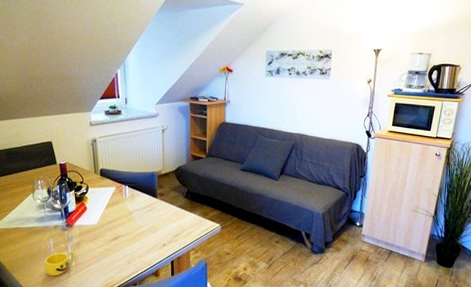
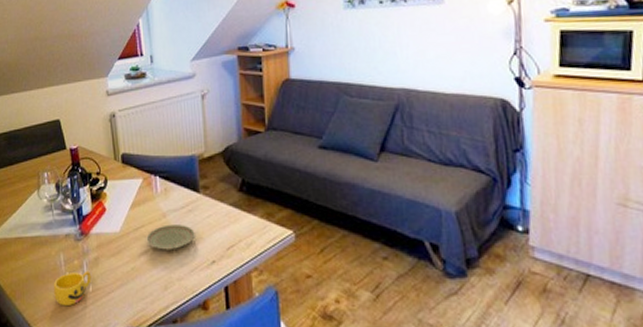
plate: none [117,219,152,237] -> present [146,224,195,250]

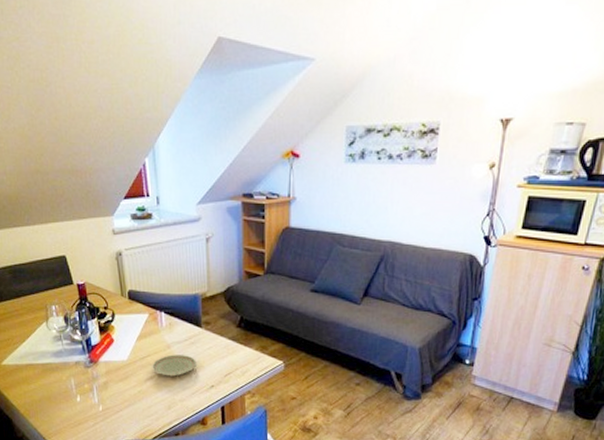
cup: present [53,270,92,307] -> none [65,393,101,423]

